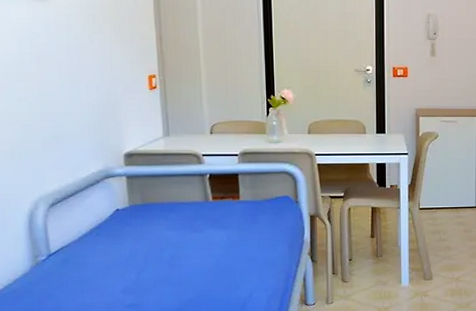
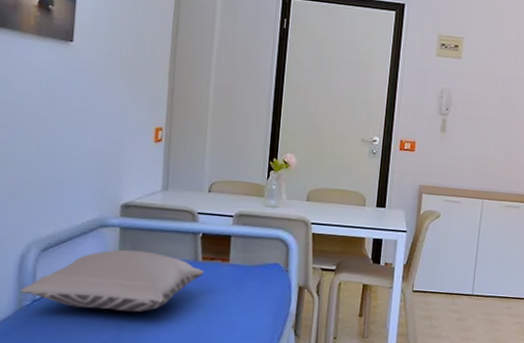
pillow: none [34,197,216,257] -> present [21,249,204,312]

